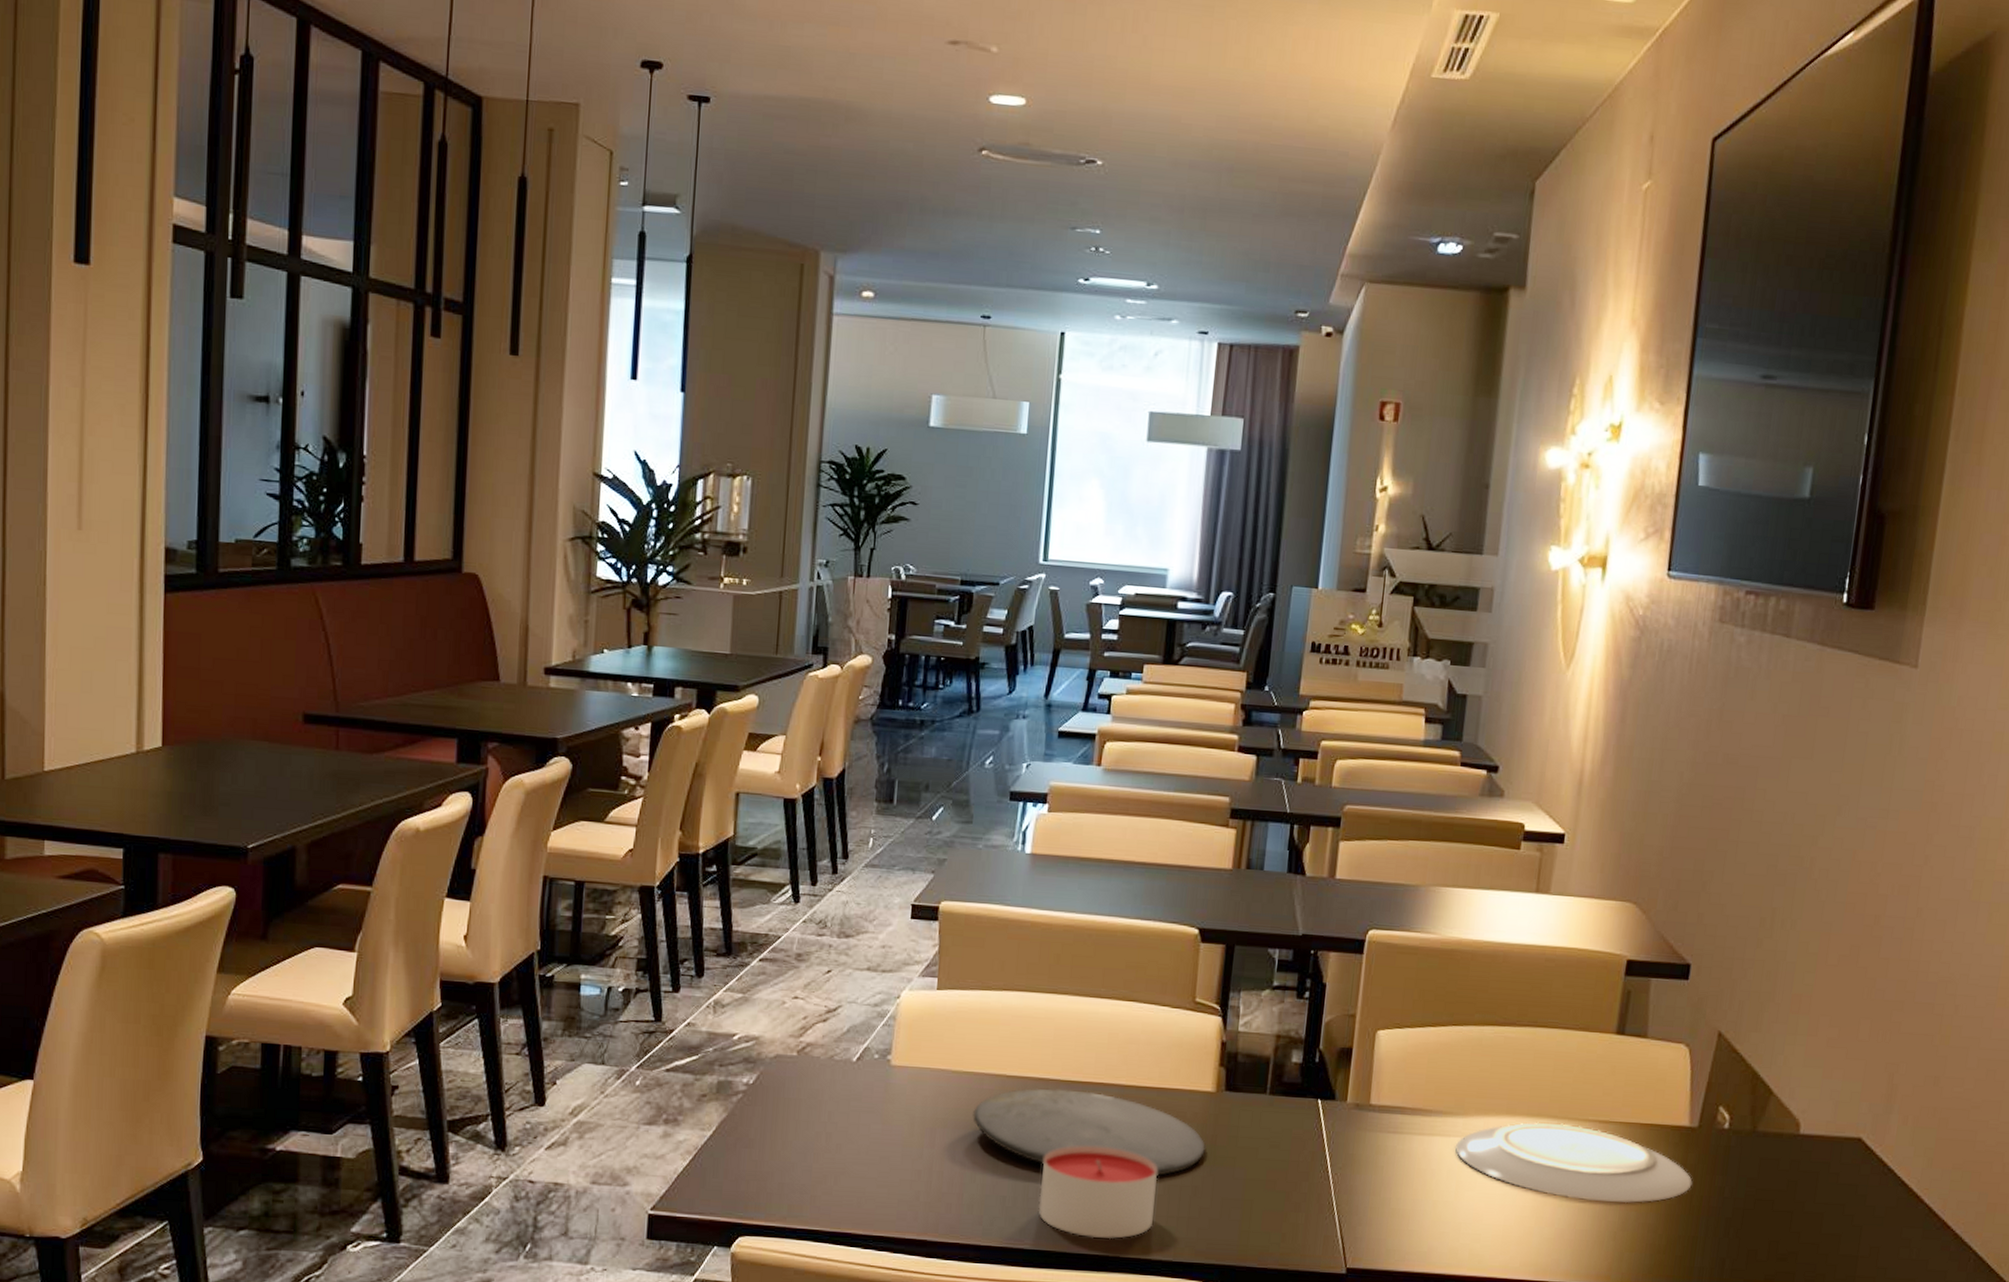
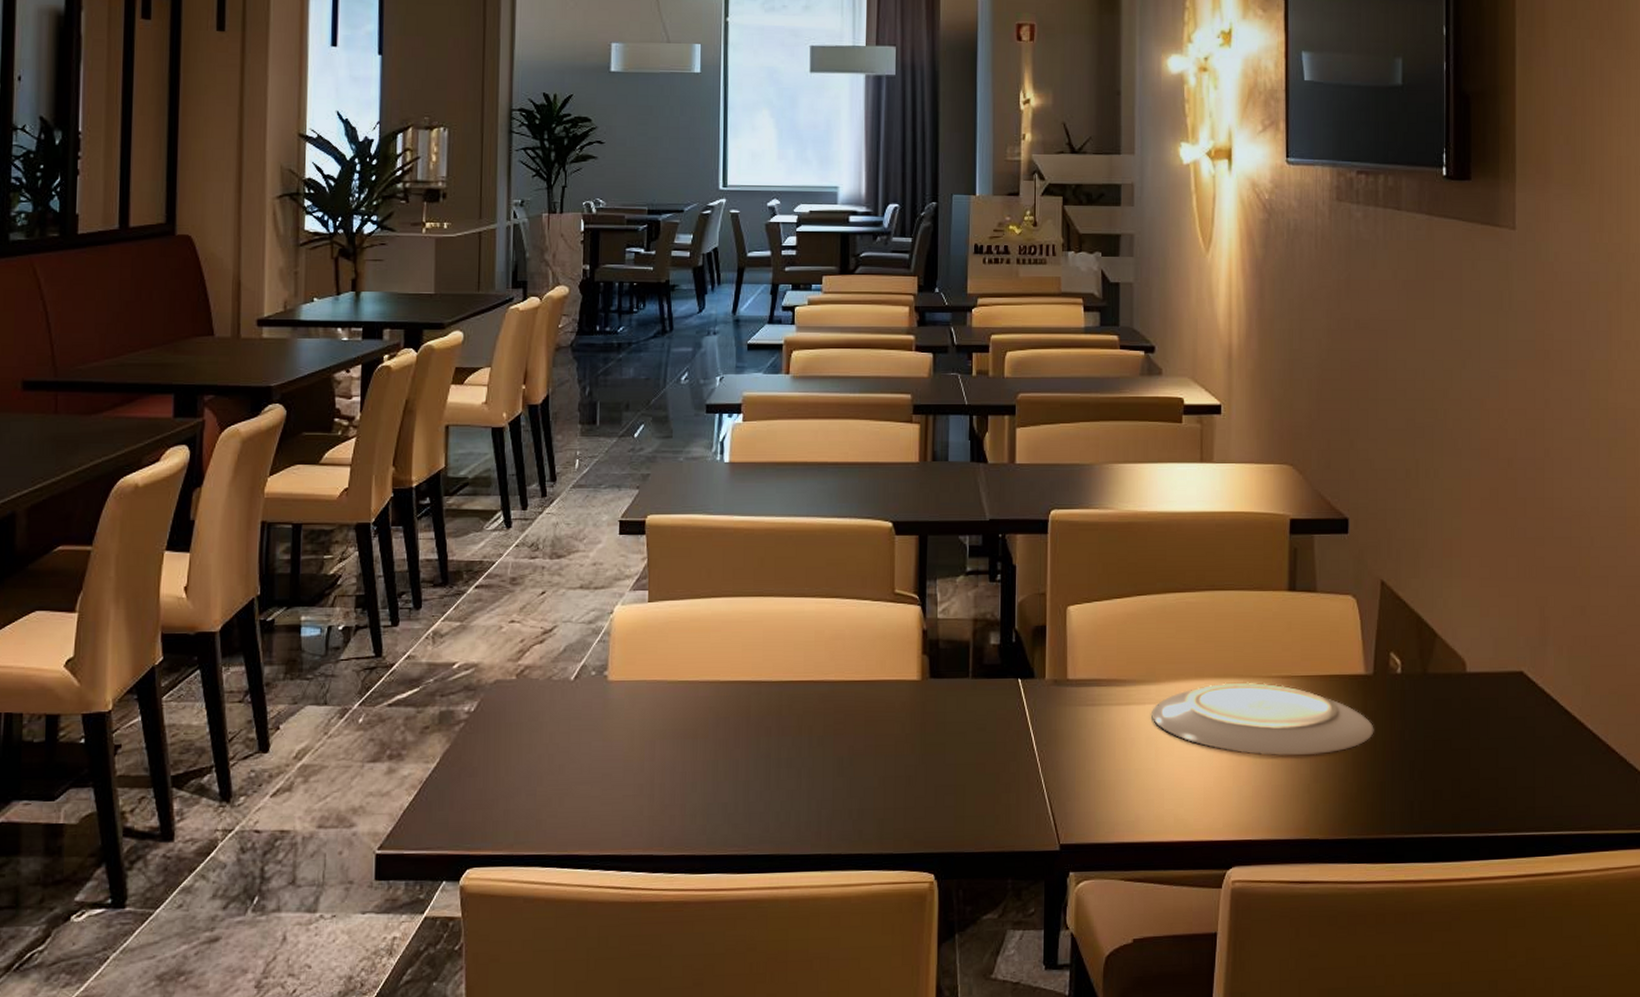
plate: present [973,1088,1205,1177] -> none [690,690,915,770]
candle: present [1038,1145,1158,1240] -> none [759,744,873,838]

